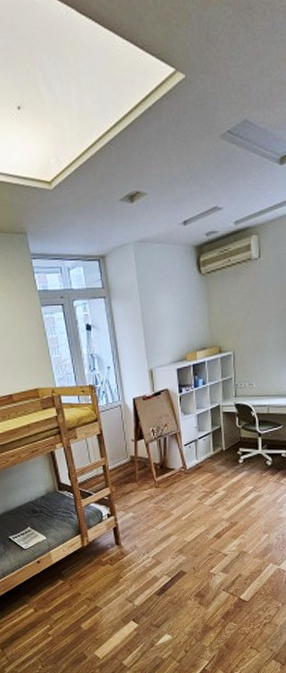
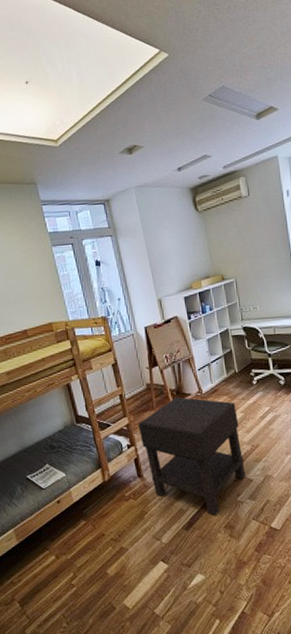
nightstand: none [119,471,221,585] -> present [138,397,246,517]

